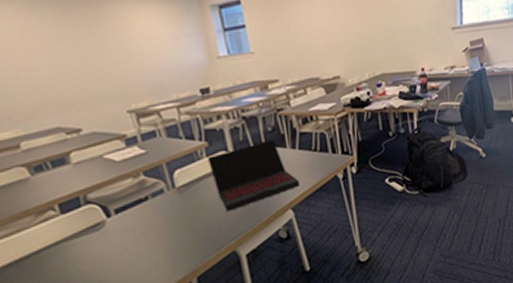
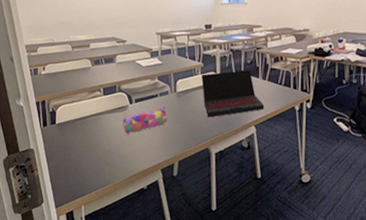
pencil case: none [100,209,170,260] -> present [122,106,168,134]

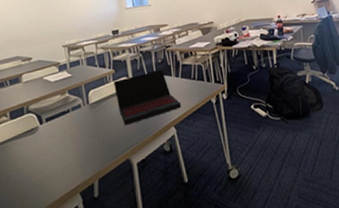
pencil case: present [122,106,168,134] -> none [33,120,82,159]

